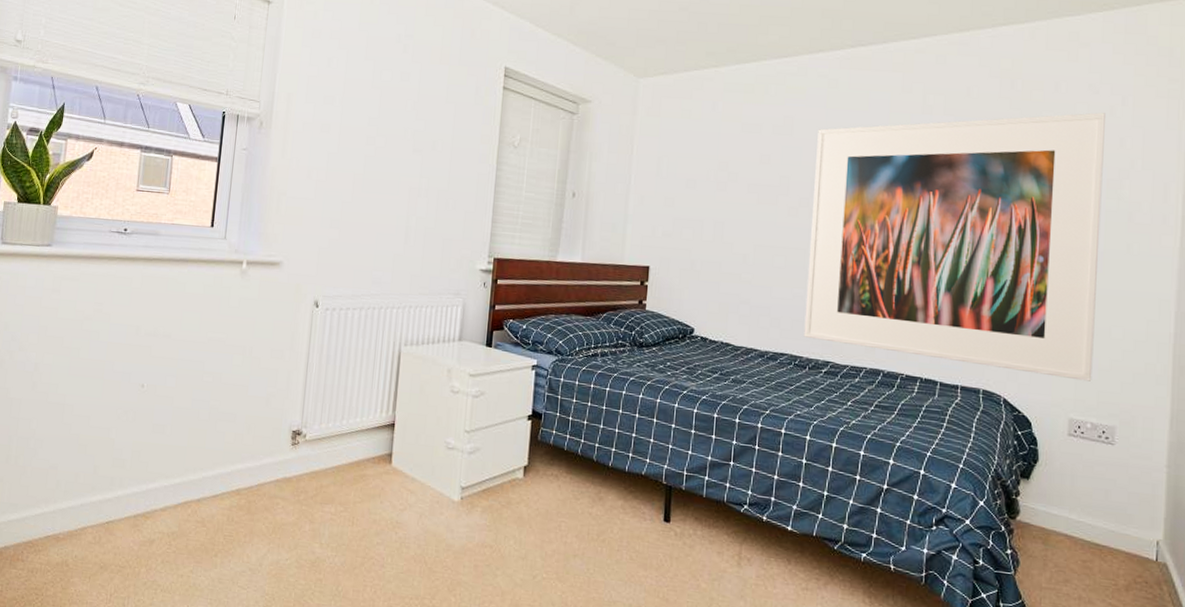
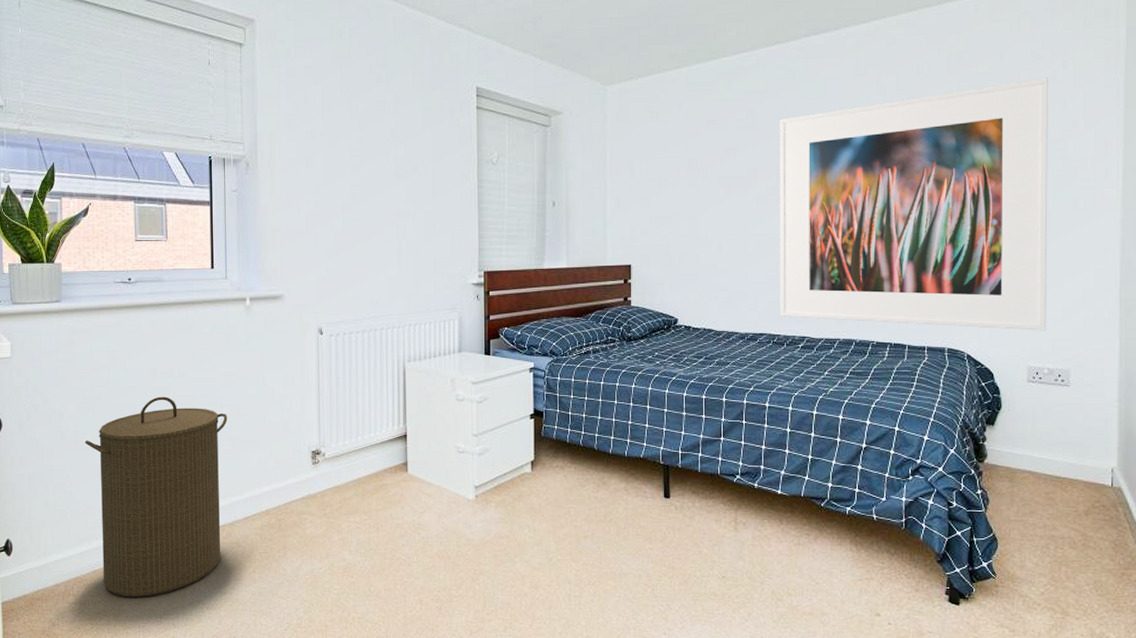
laundry hamper: none [55,355,208,571] -> present [84,396,227,598]

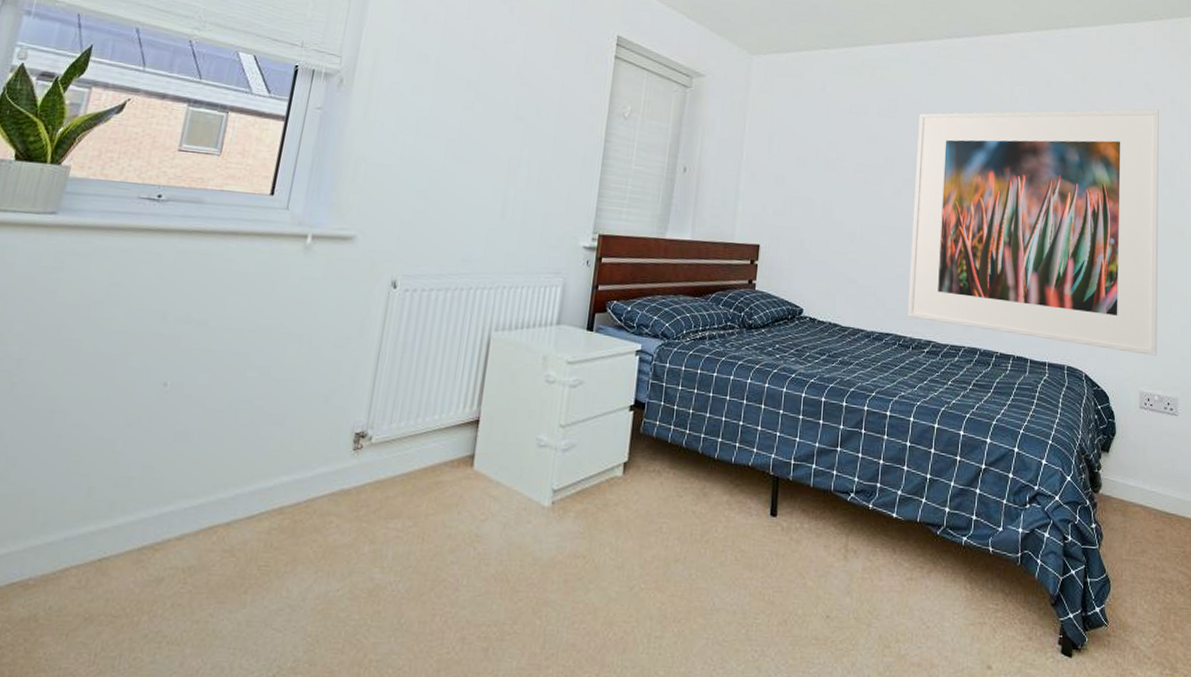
laundry hamper: present [84,396,227,598] -> none [20,347,253,625]

